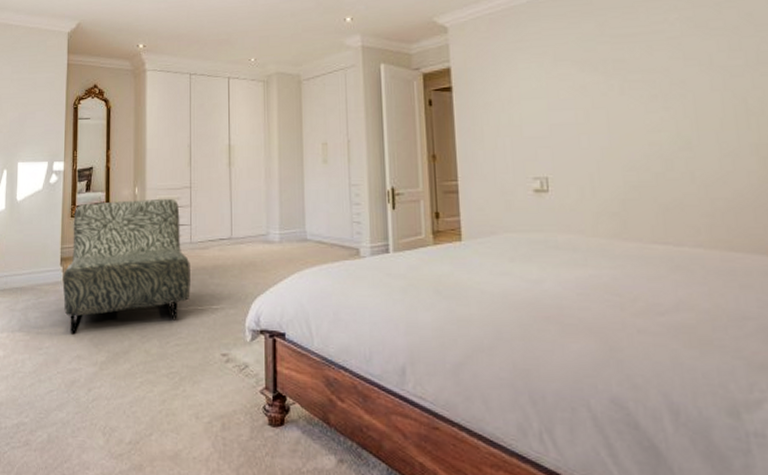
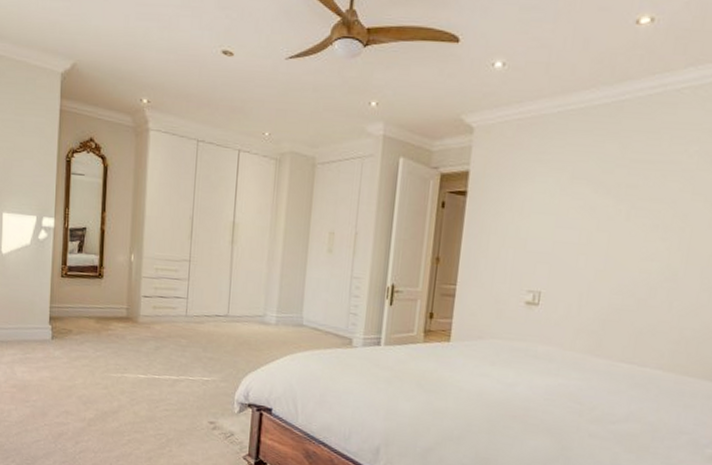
armchair: present [62,198,190,335] -> none [51,264,184,391]

